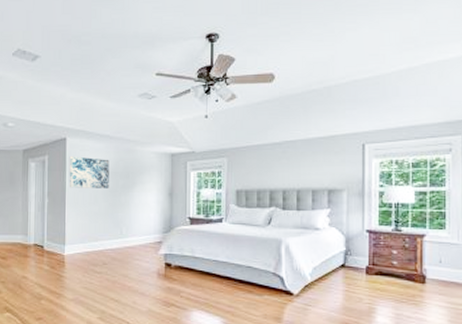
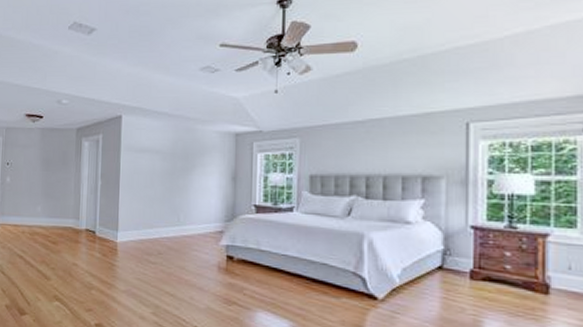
wall art: present [69,156,109,188] -> none [123,135,167,171]

